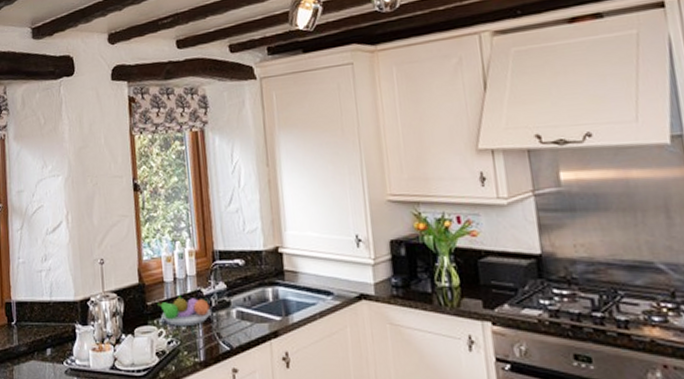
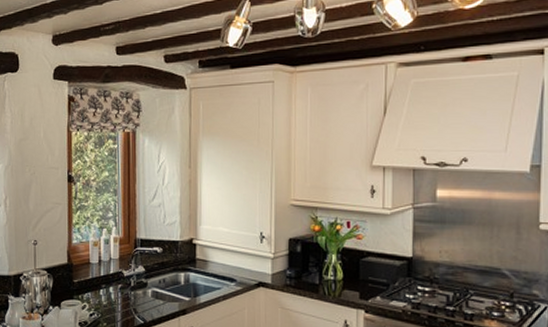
fruit bowl: present [157,294,211,326] -> none [83,274,130,301]

